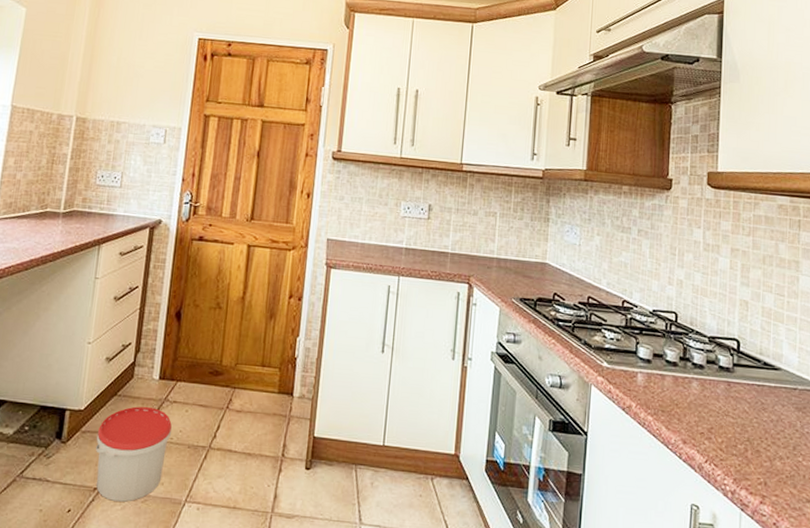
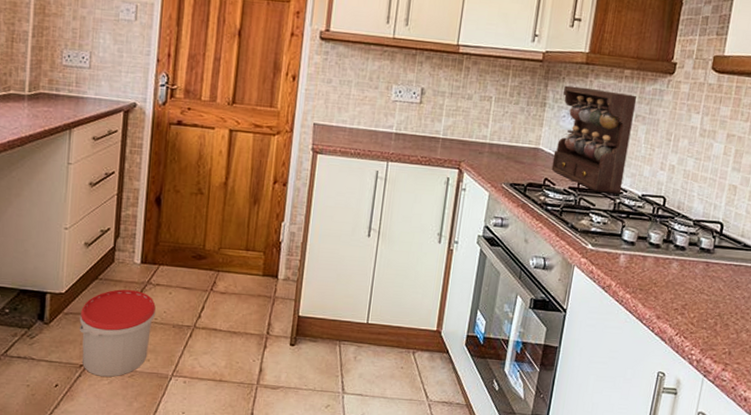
spice rack: none [559,201,637,310] -> present [551,85,636,194]

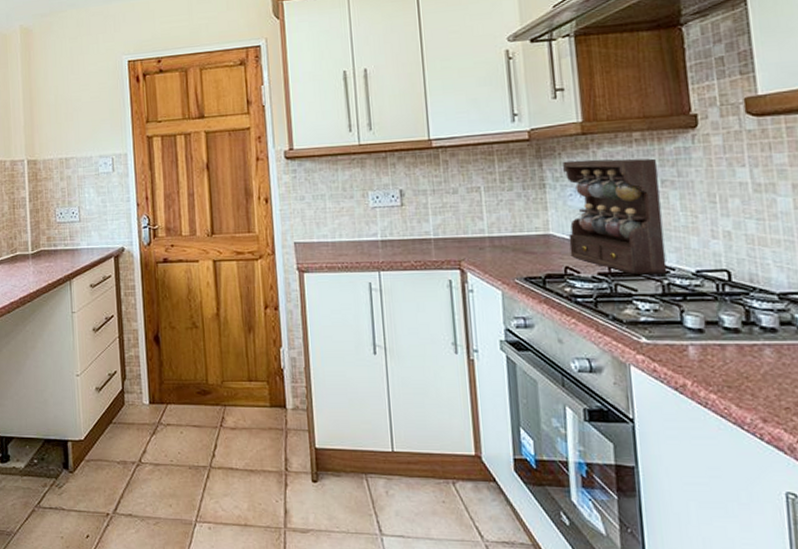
bucket: present [79,289,156,377] -> none [100,432,171,525]

